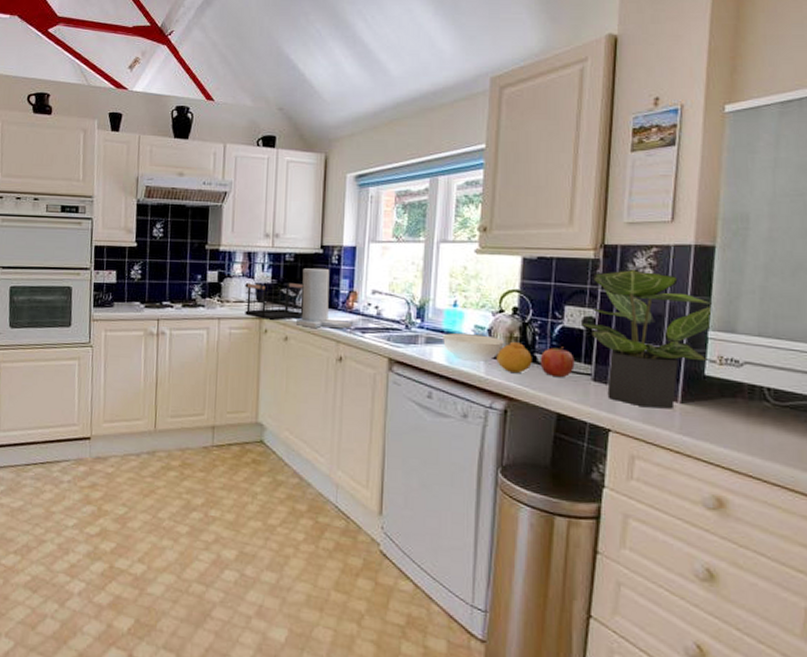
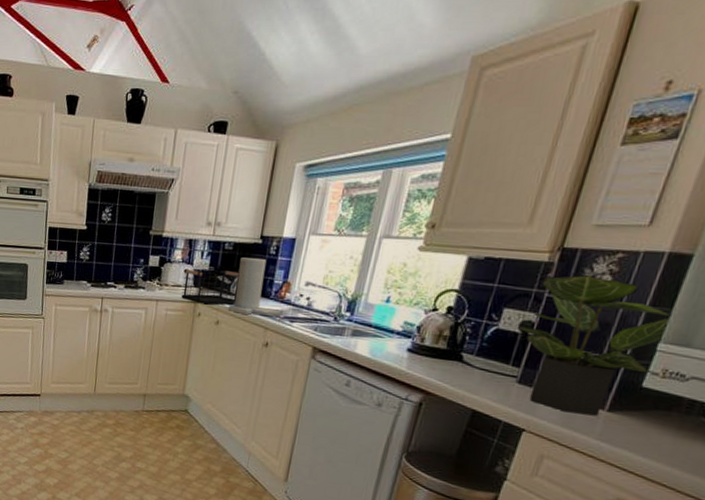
bowl: present [443,333,504,363] -> none [369,327,432,358]
fruit: present [496,341,532,374] -> none [420,339,458,371]
fruit: present [540,346,575,378] -> none [465,348,503,378]

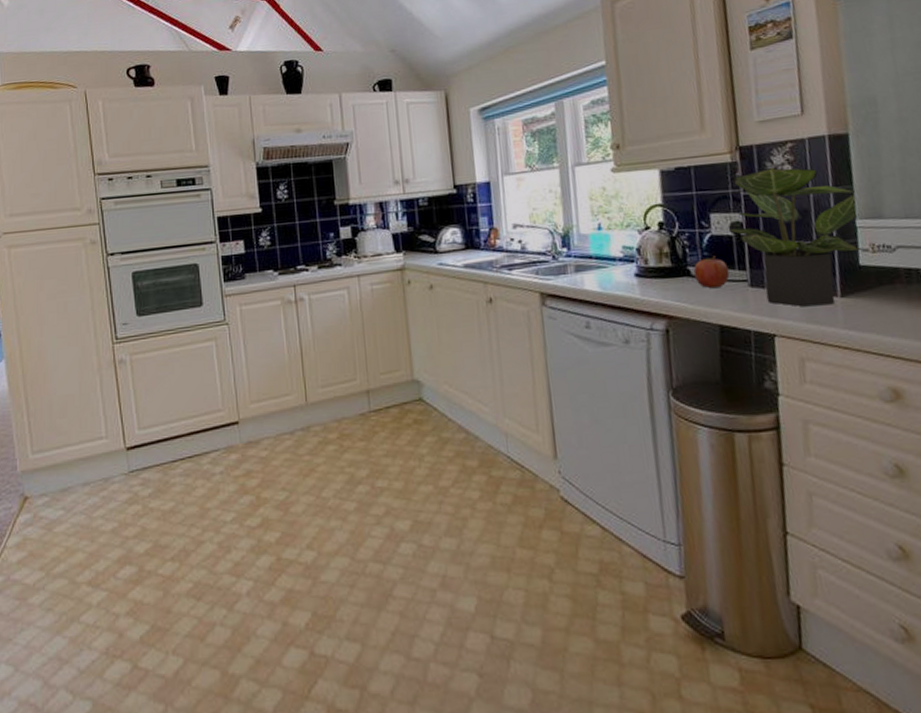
dish rack: present [181,268,240,305] -> none [380,227,445,270]
paper towel: present [227,257,281,317] -> none [438,209,497,273]
fruit: none [465,348,503,378] -> present [693,256,730,289]

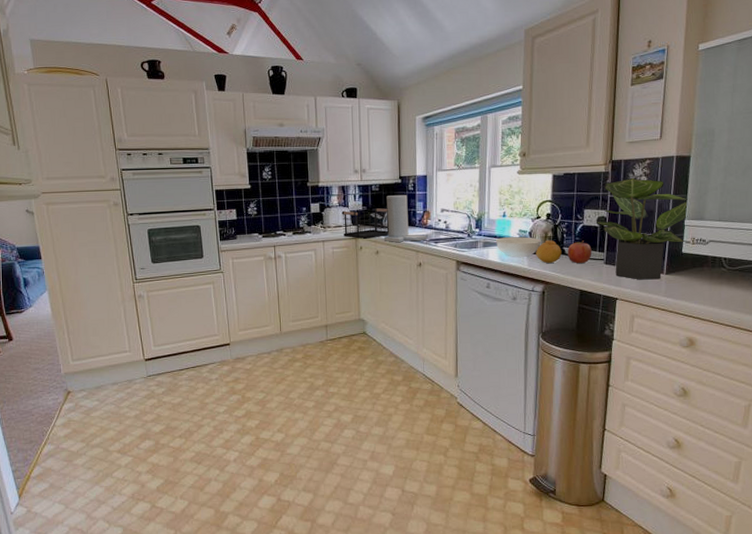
dish rack: none [380,227,445,270] -> present [341,208,389,239]
paper towel: none [438,209,497,273] -> present [383,195,427,243]
bowl: none [592,255,655,285] -> present [496,237,541,258]
fruit: none [649,257,687,291] -> present [536,239,562,264]

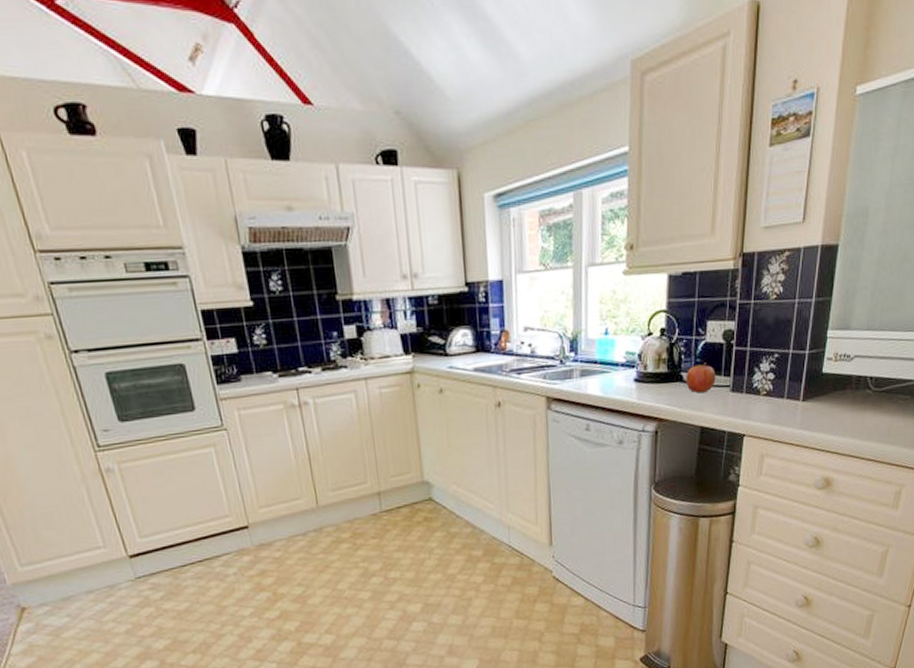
dish rack: present [341,208,389,239] -> none [388,328,455,374]
paper towel: present [383,195,427,243] -> none [448,309,506,377]
bowl: present [496,237,541,258] -> none [596,360,653,390]
fruit: present [536,239,562,264] -> none [647,363,679,395]
potted plant: present [595,177,688,280] -> none [721,275,832,410]

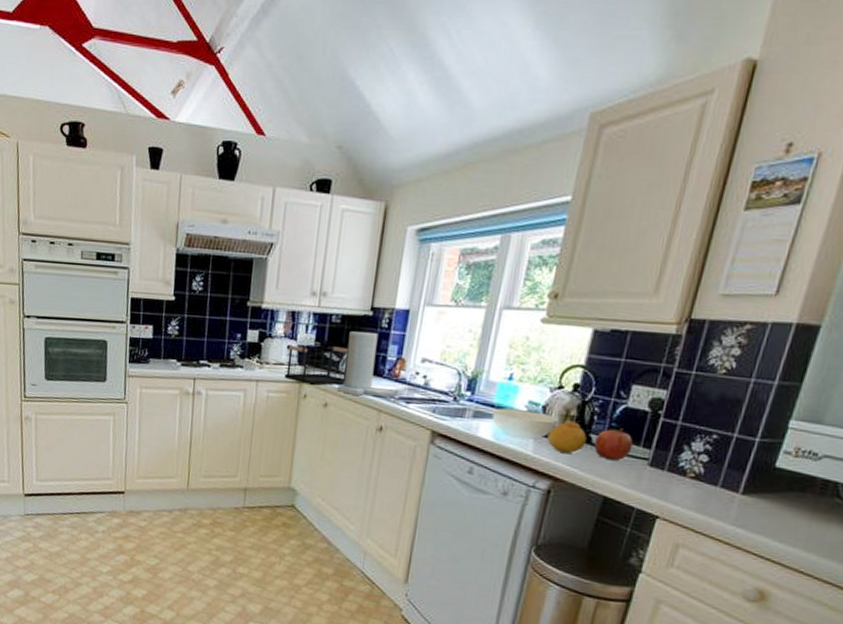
dish rack: none [388,328,455,374] -> present [284,344,349,386]
paper towel: none [448,309,506,377] -> present [336,331,396,398]
bowl: none [596,360,653,390] -> present [492,408,559,441]
fruit: none [647,363,679,395] -> present [547,419,587,454]

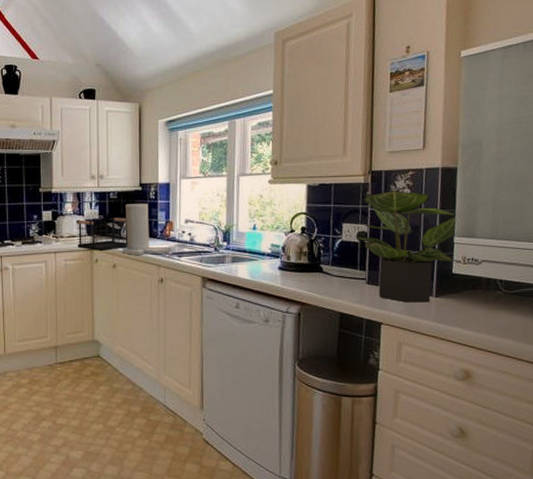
bowl: present [492,408,559,441] -> none [246,252,296,276]
fruit: present [547,419,587,454] -> none [290,255,319,283]
fruit: present [594,428,633,461] -> none [325,257,352,283]
potted plant: none [646,347,801,500] -> present [355,189,457,303]

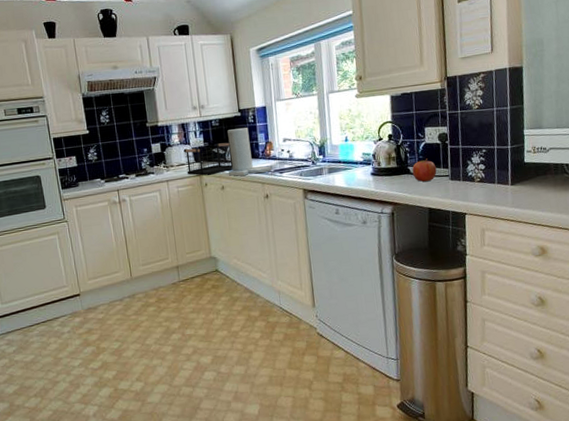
fruit: none [325,257,352,283] -> present [412,158,437,182]
potted plant: present [355,189,457,303] -> none [437,92,527,193]

